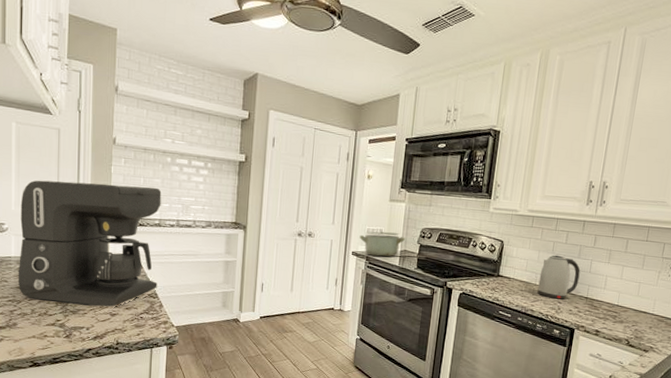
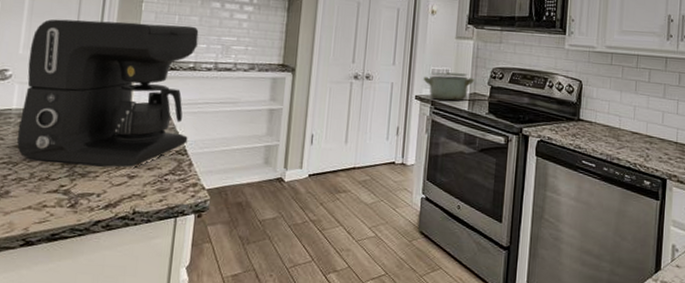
kettle: present [537,255,581,300] -> none [622,95,667,145]

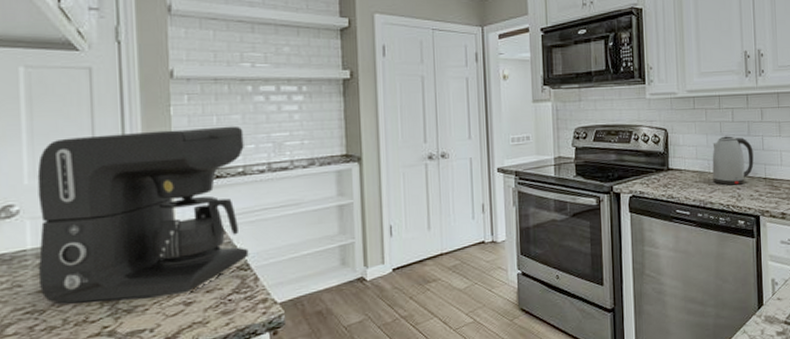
saucepan: present [423,72,475,101] -> none [503,138,558,170]
kettle: none [622,95,667,145] -> present [712,136,754,186]

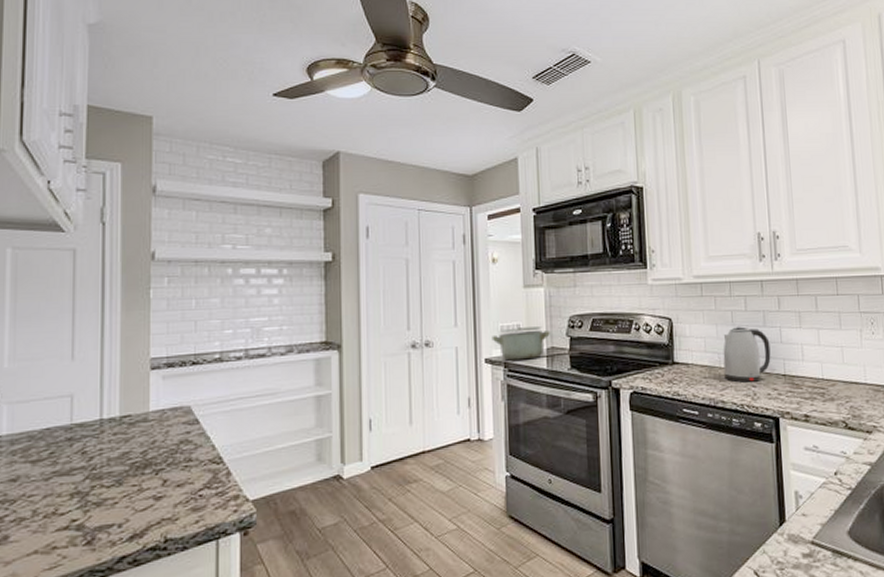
coffee maker: present [37,126,249,304] -> none [11,310,222,494]
saucepan: none [503,138,558,170] -> present [492,326,551,361]

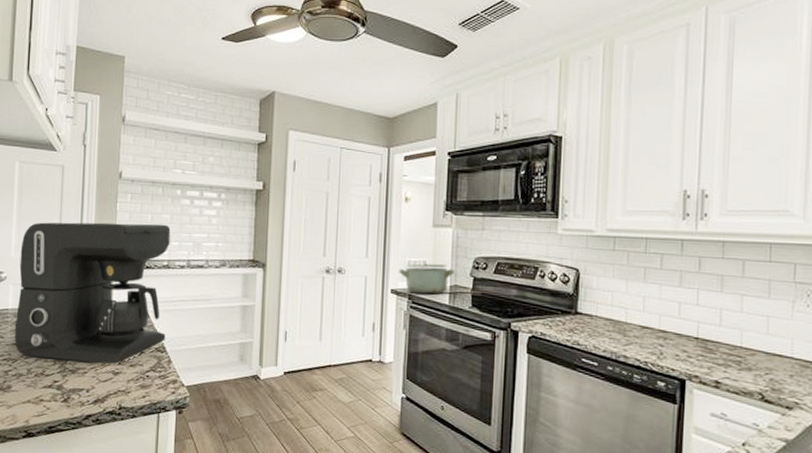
coffee maker: none [11,310,222,494] -> present [14,222,171,365]
kettle: present [723,326,771,383] -> none [630,284,684,341]

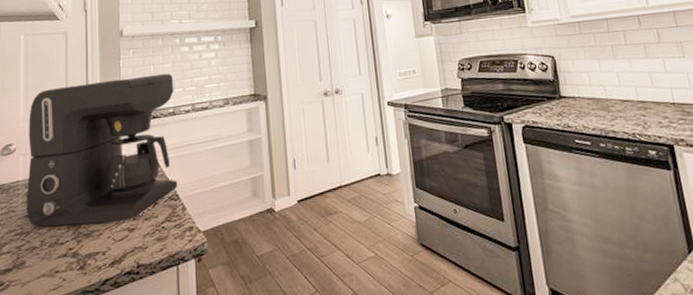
saucepan: present [399,264,456,295] -> none [391,71,444,103]

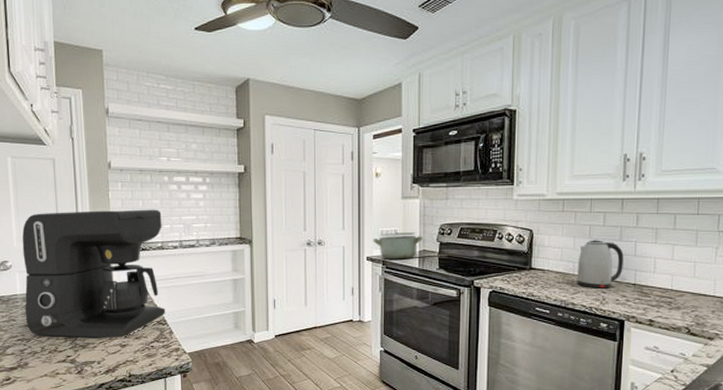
saucepan: none [391,71,444,103] -> present [373,232,424,259]
kettle: none [606,59,658,113] -> present [577,240,624,289]

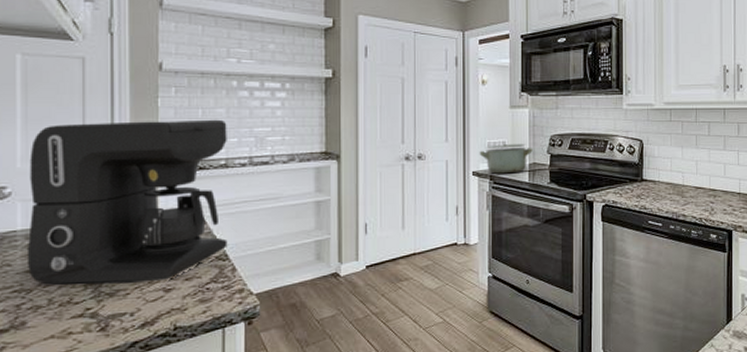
kettle: present [577,240,624,289] -> none [686,149,728,199]

